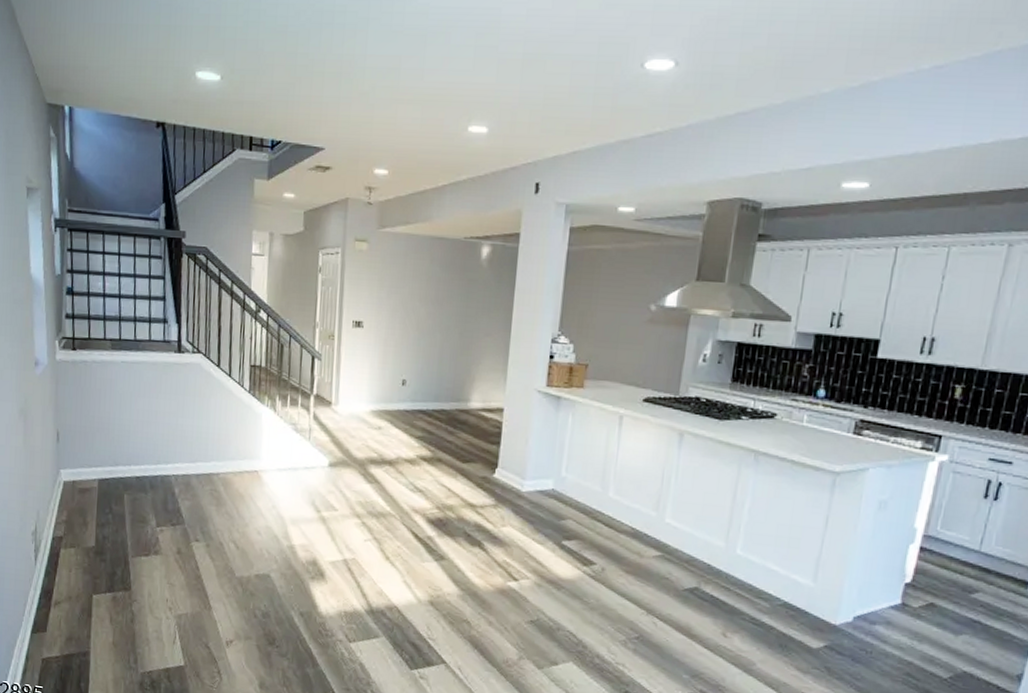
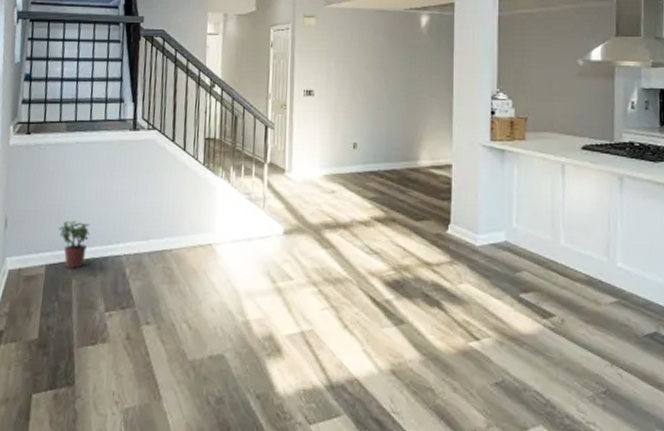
potted plant: none [109,438,140,485] -> present [59,221,90,269]

